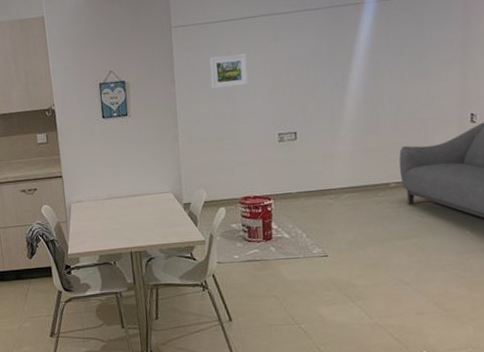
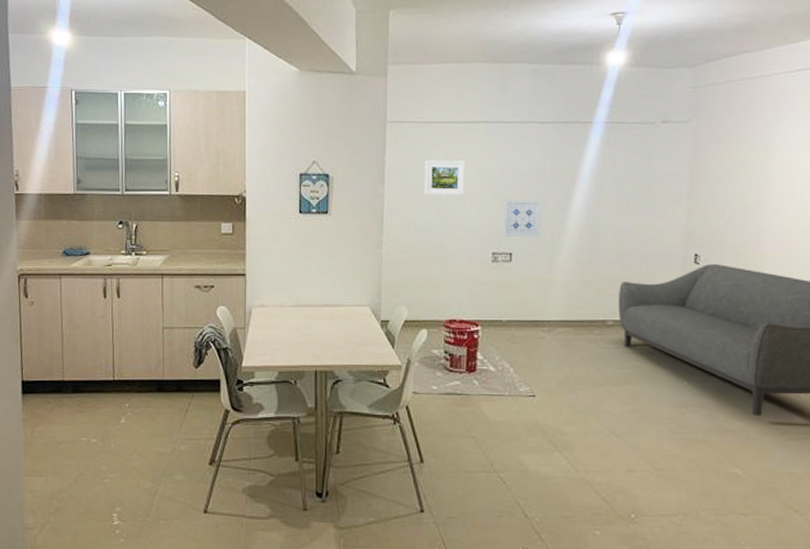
wall art: none [286,82,322,118] -> present [503,200,542,238]

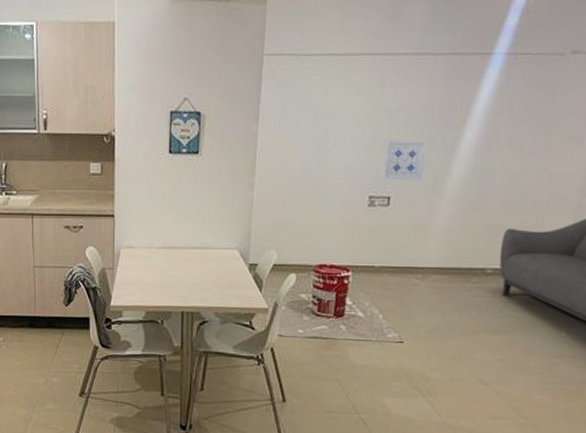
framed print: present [424,160,466,196] -> none [300,96,347,135]

